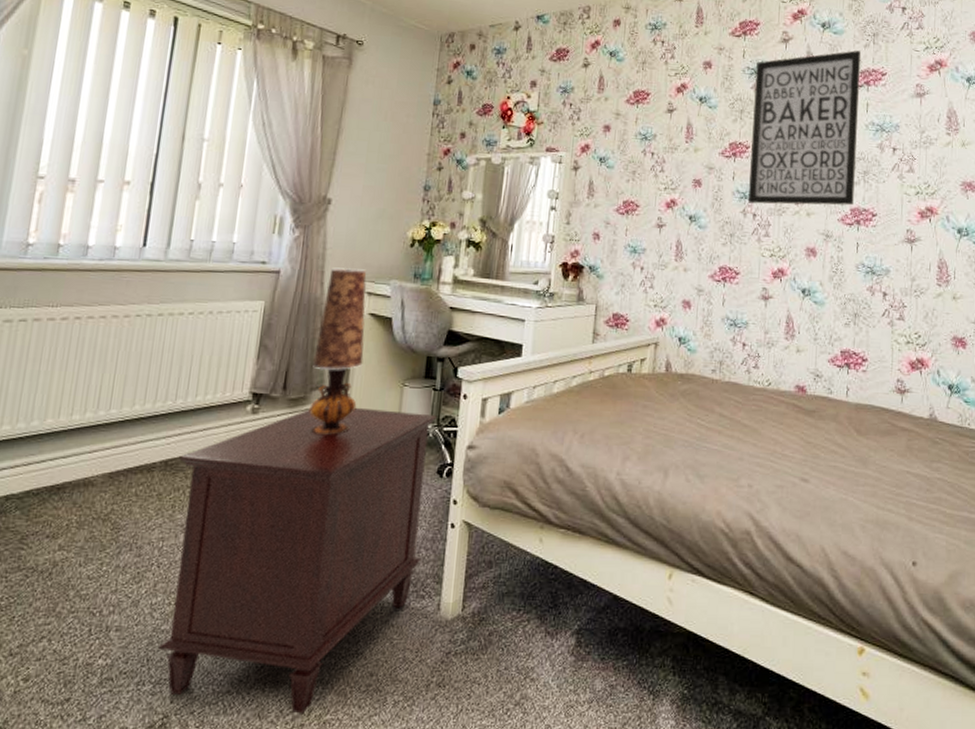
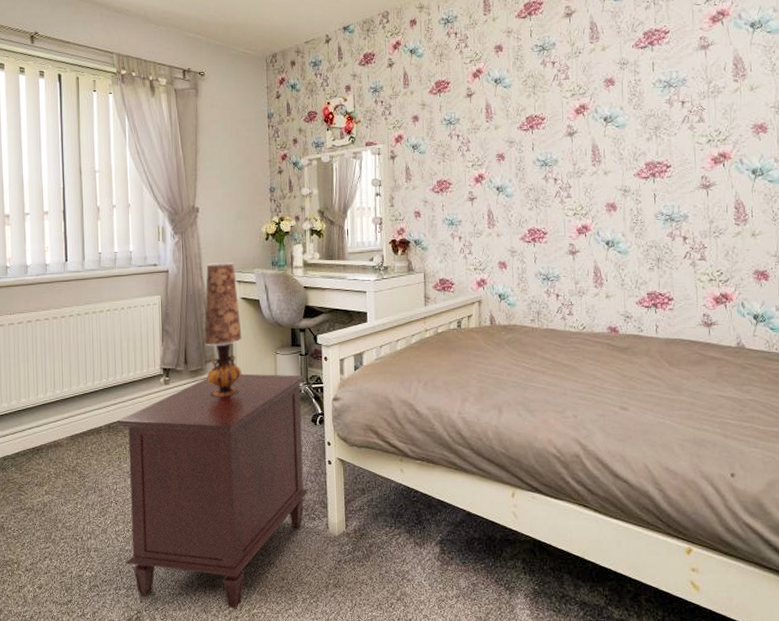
wall art: present [748,50,862,206] -> none [544,12,648,170]

